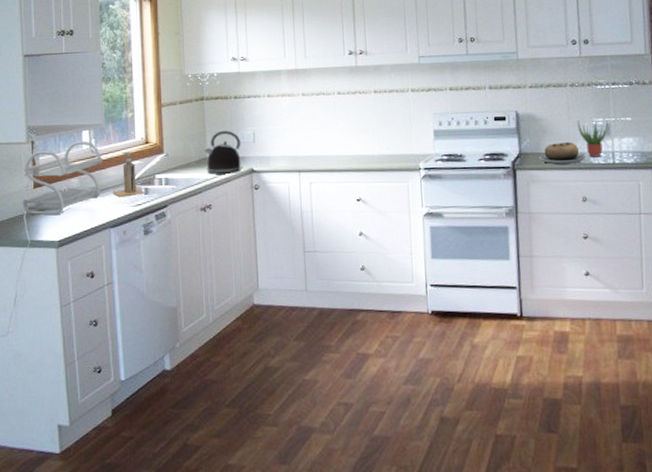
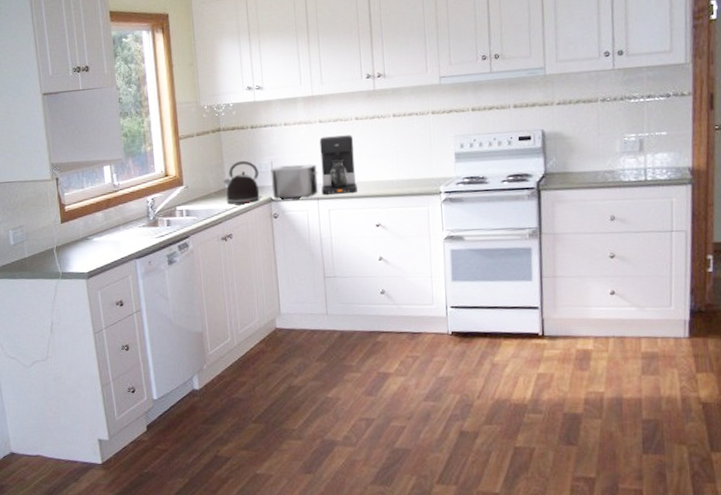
dish rack: present [22,141,103,215] -> none [51,176,125,249]
soap dispenser: present [112,151,145,198] -> none [135,184,168,230]
toaster: none [253,135,300,171] -> present [270,163,318,200]
coffee maker: none [302,109,339,169] -> present [319,135,357,196]
bread: present [539,142,585,166] -> none [566,160,615,185]
potted plant: present [577,120,608,158] -> none [607,136,641,175]

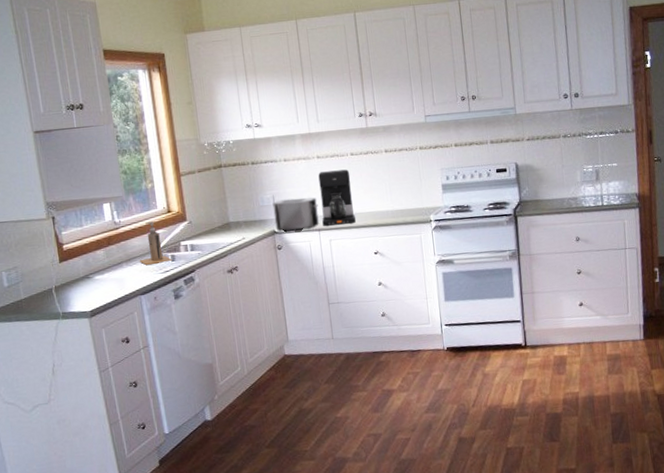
soap dispenser: none [135,184,168,230] -> present [139,221,172,266]
kettle: present [223,160,263,206] -> none [227,195,266,239]

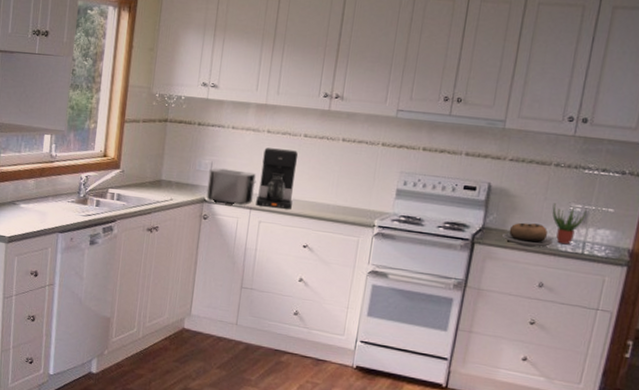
soap dispenser: present [139,221,172,266] -> none [65,161,97,206]
bread: none [537,188,578,211] -> present [502,222,553,248]
potted plant: none [570,167,597,201] -> present [552,203,587,245]

